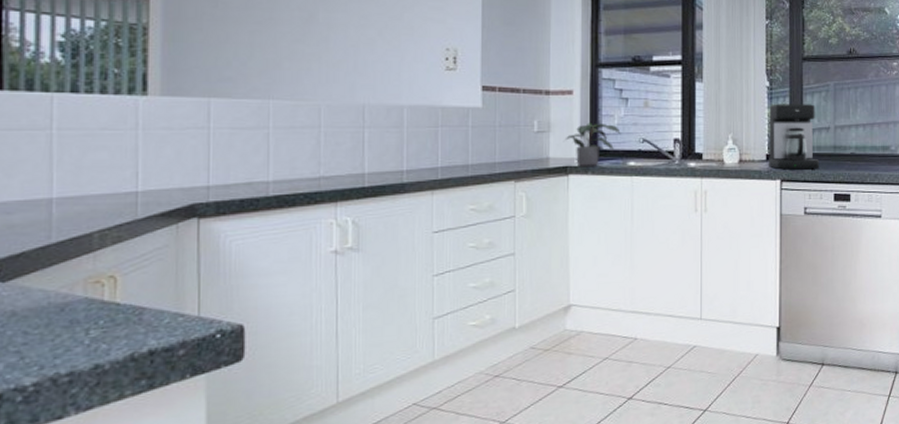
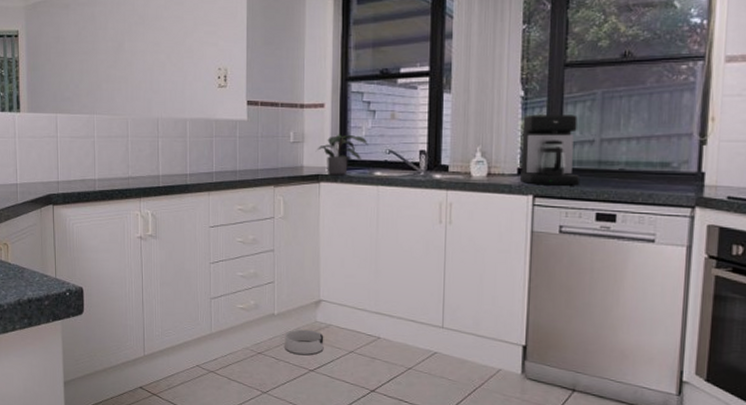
pet bowl: none [528,340,575,372] -> present [285,329,324,356]

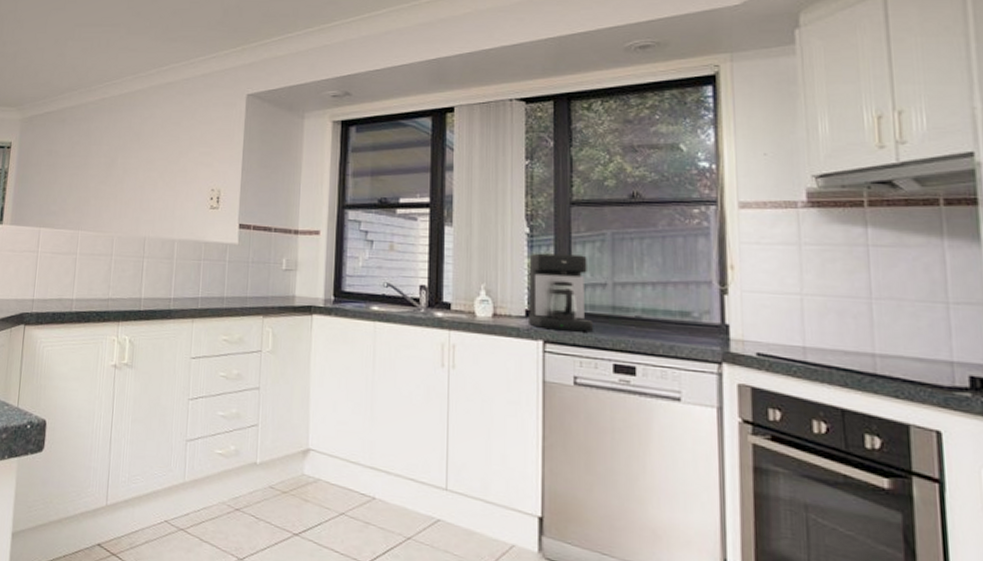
pet bowl: present [285,329,324,356] -> none [266,482,312,516]
potted plant: present [316,134,368,176] -> none [310,263,365,309]

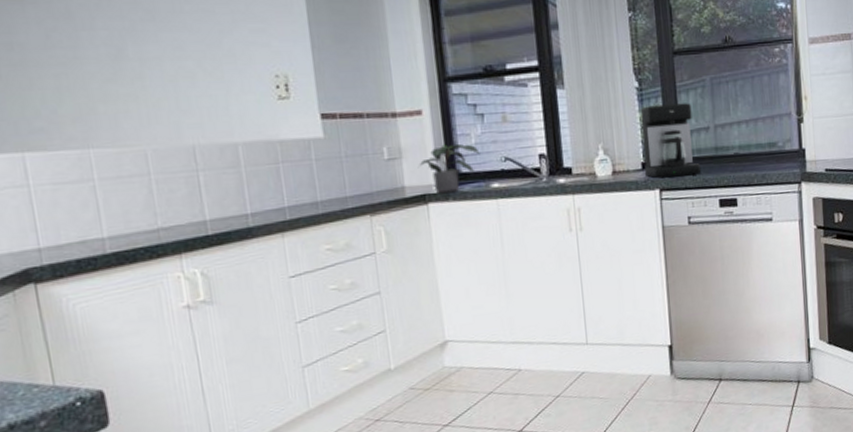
potted plant: none [310,263,365,309] -> present [419,144,480,194]

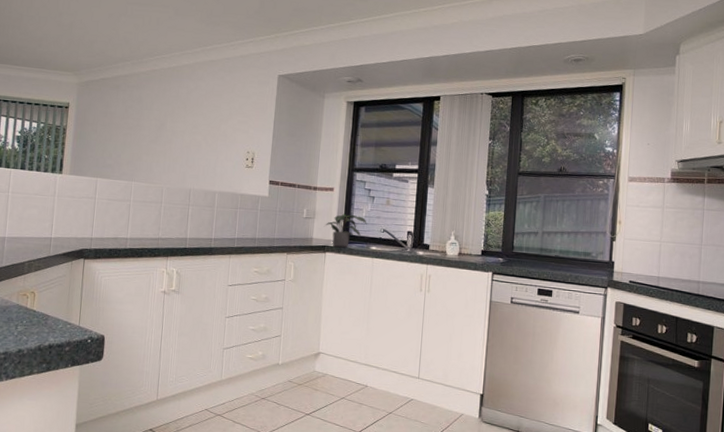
coffee maker: present [640,103,702,179] -> none [483,209,527,267]

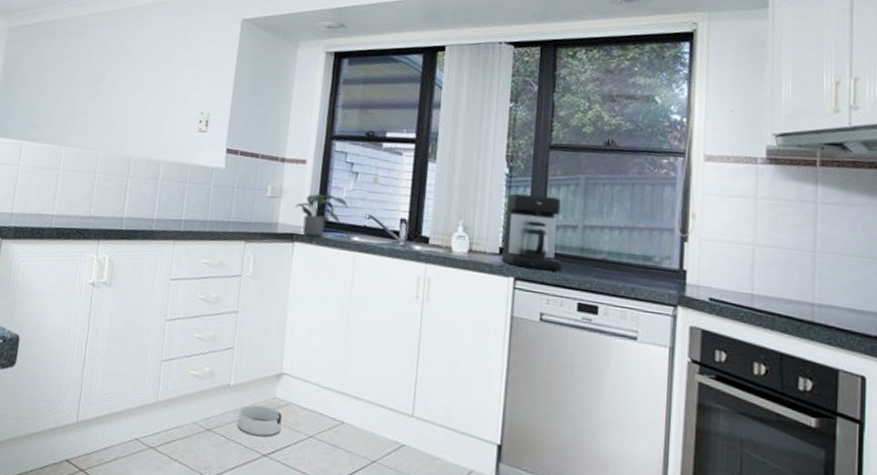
pet bowl: none [286,377,321,401] -> present [237,405,283,437]
coffee maker: none [483,209,527,267] -> present [502,193,563,272]

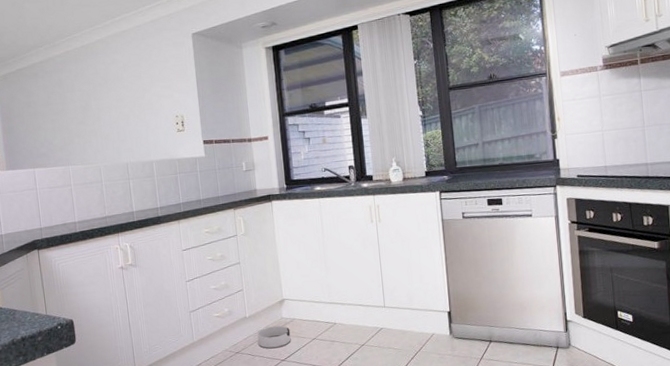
potted plant: present [294,193,348,238] -> none [266,160,307,195]
coffee maker: present [502,193,563,272] -> none [424,125,473,184]

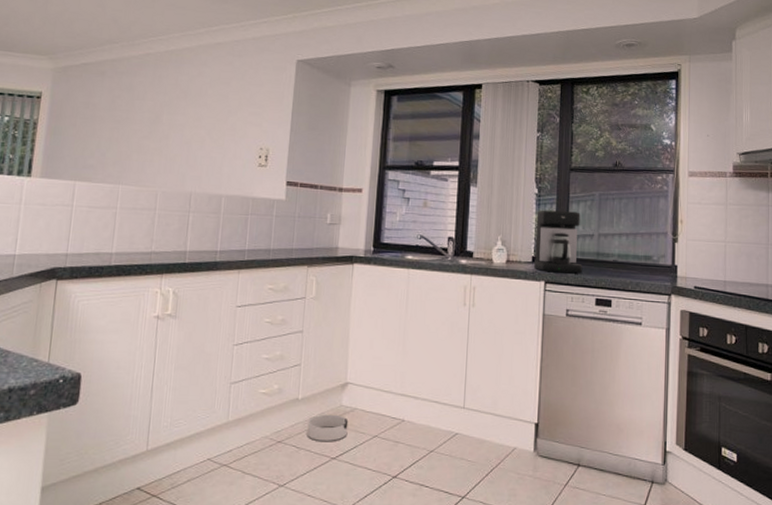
coffee maker: none [424,125,473,184] -> present [534,210,583,274]

